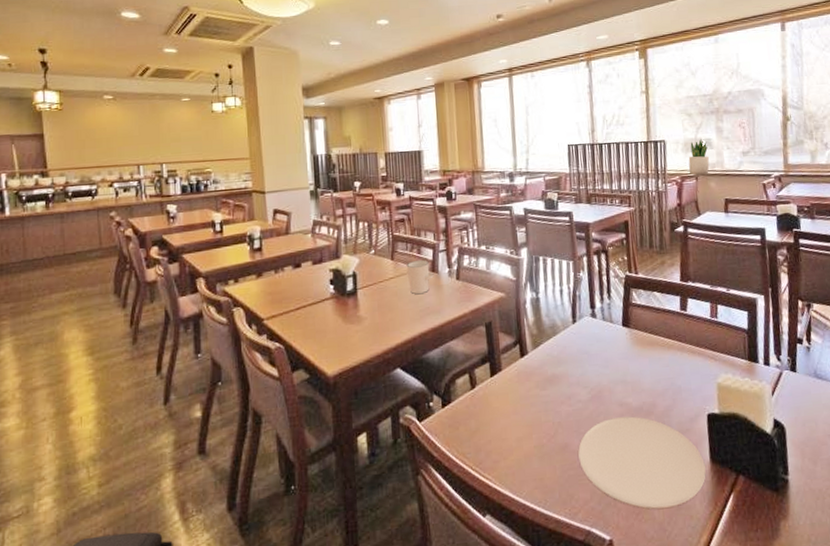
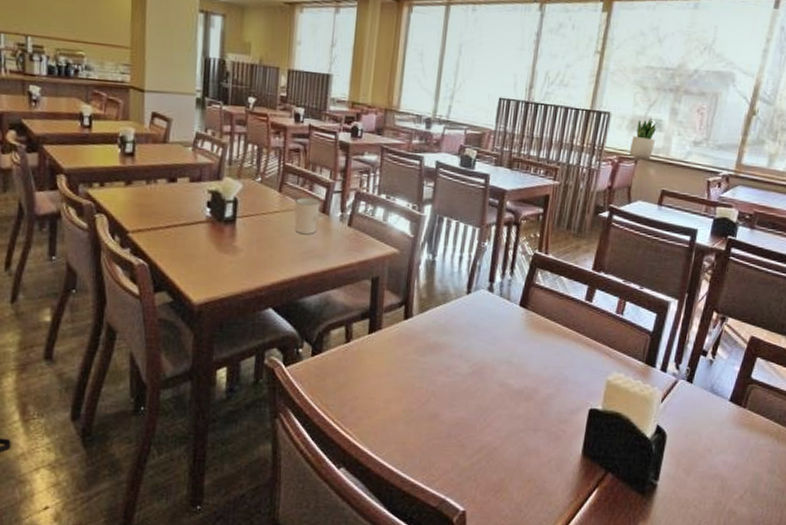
plate: present [578,416,706,510] -> none [446,396,576,492]

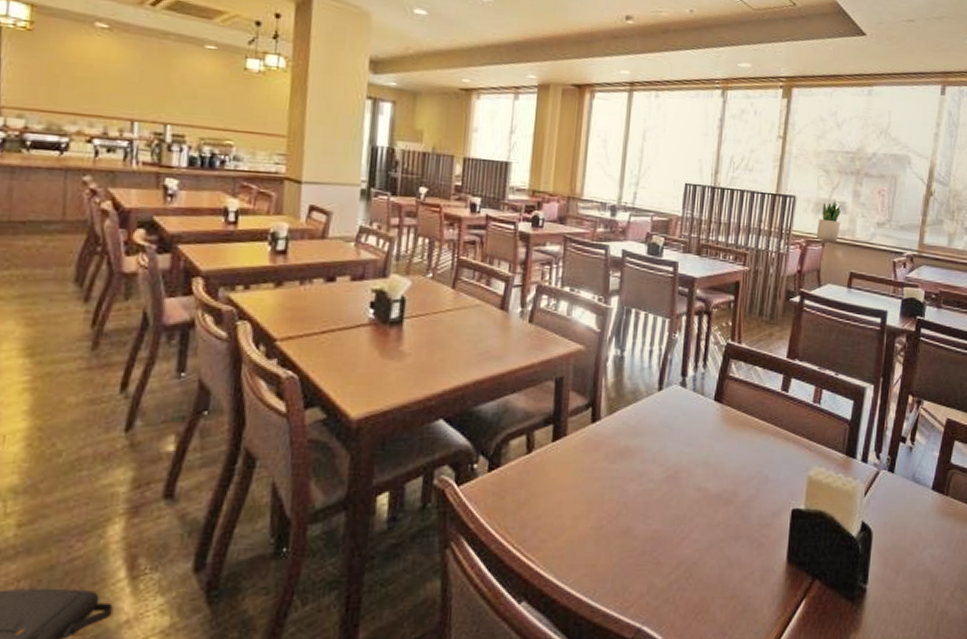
cup: present [294,197,324,235] -> none [469,292,502,335]

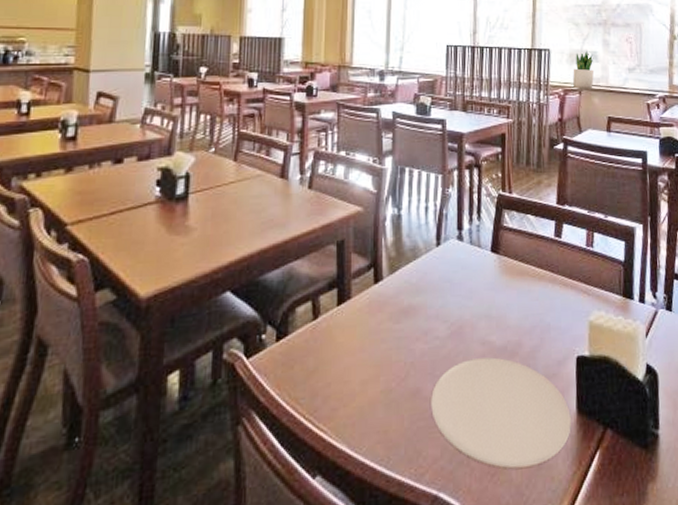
plate: none [640,503,781,611] -> present [431,357,571,470]

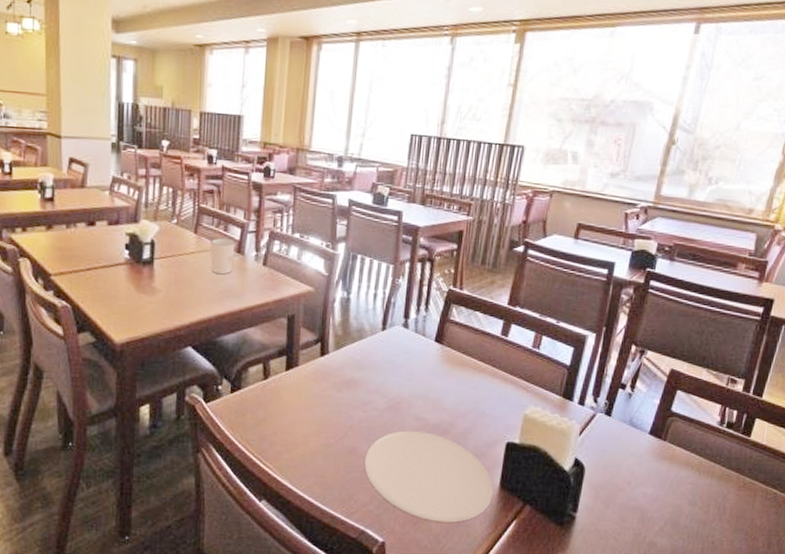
cup: none [251,162,283,204] -> present [210,237,239,275]
planter: present [573,50,594,90] -> none [545,150,573,194]

